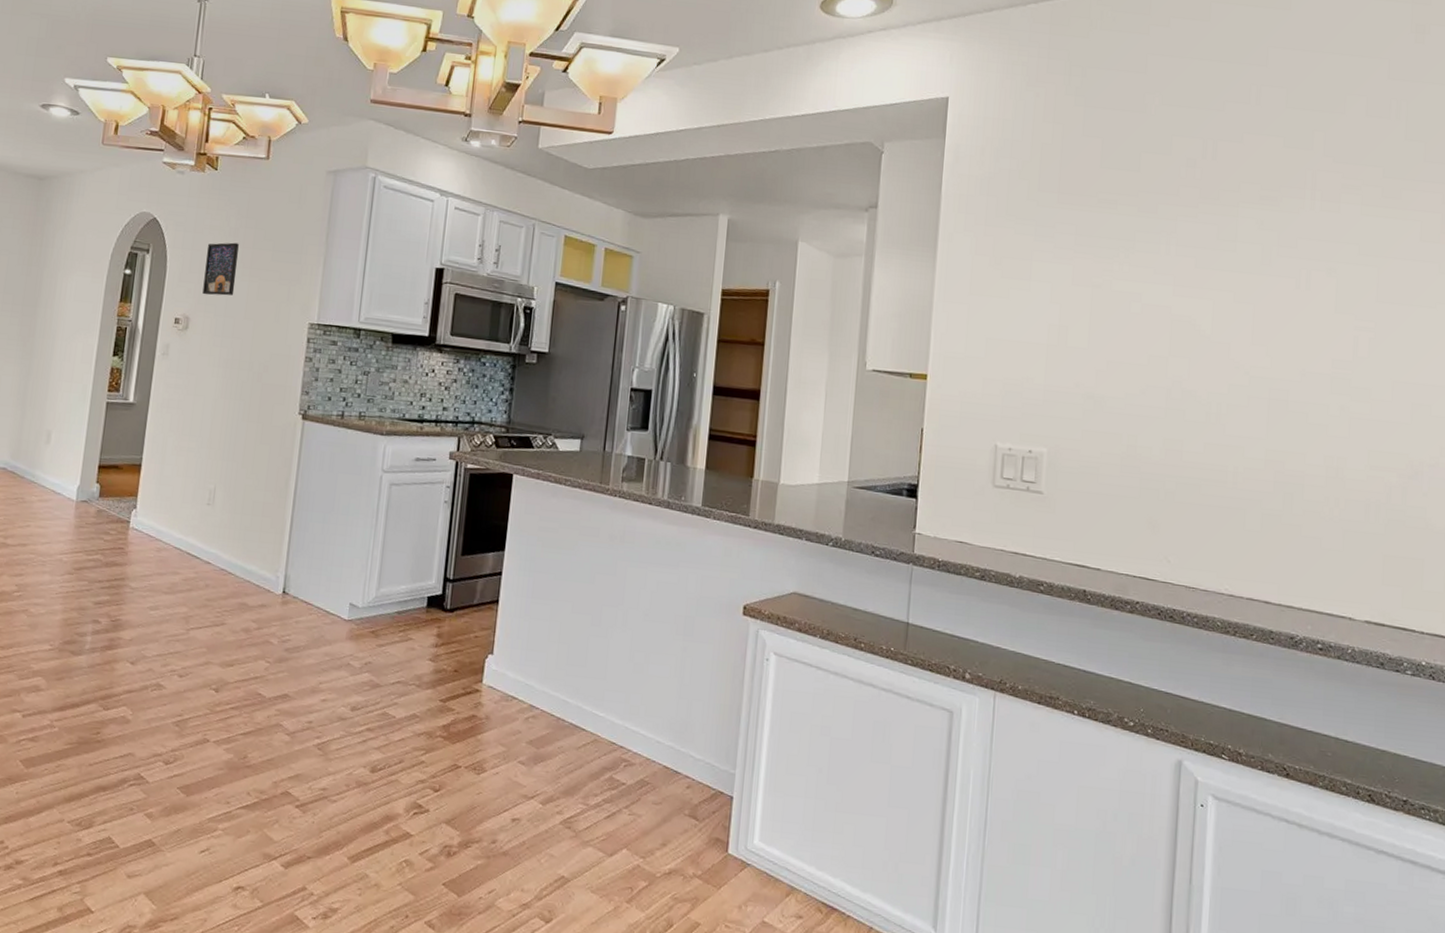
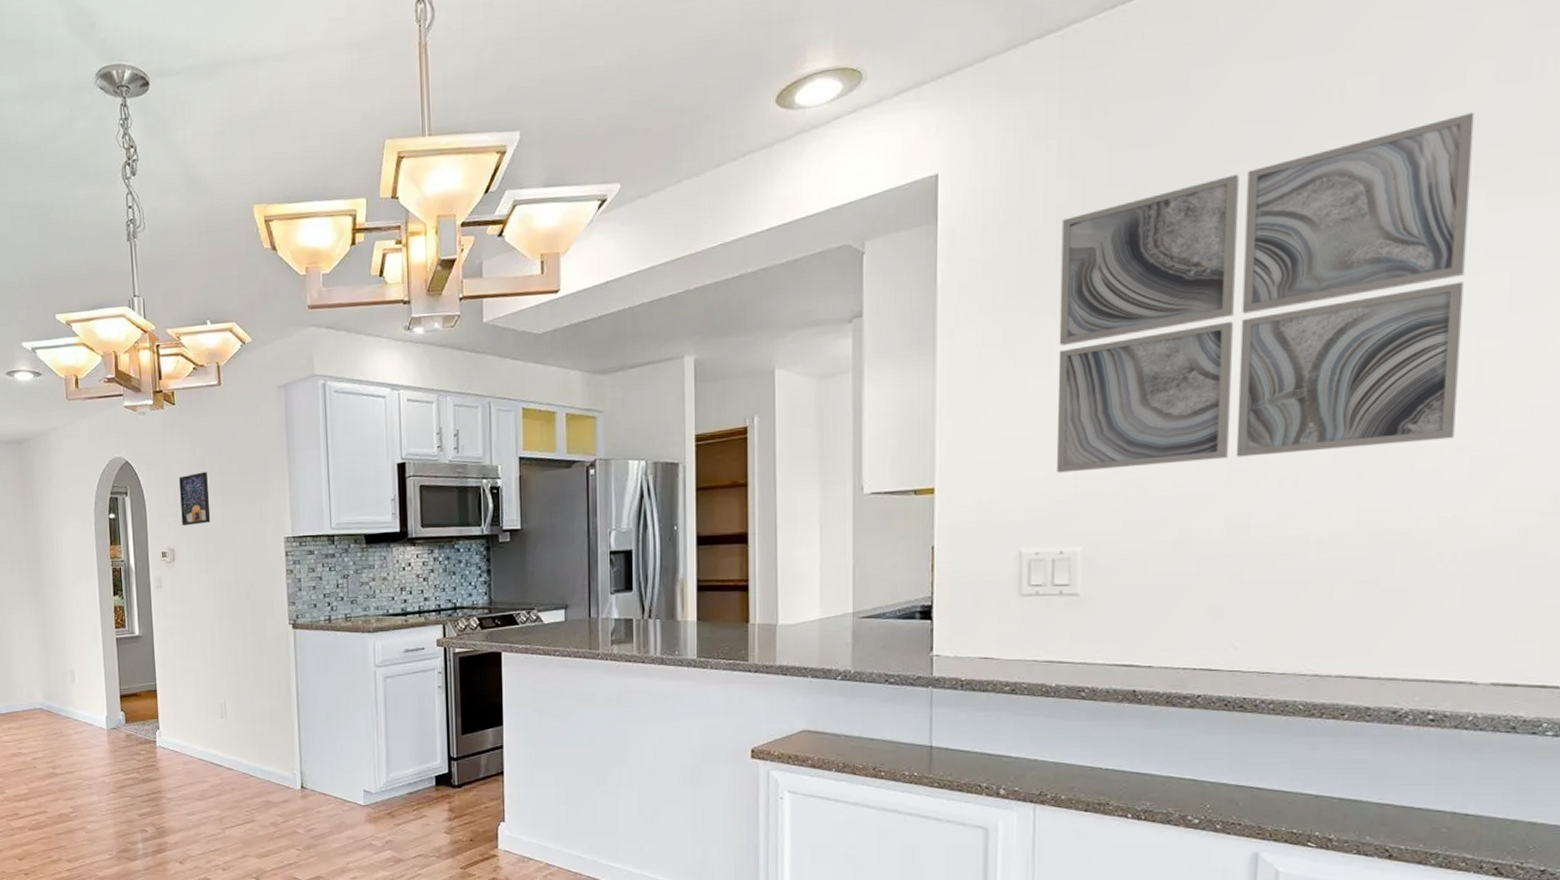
wall art: none [1030,134,1352,400] -> present [1056,113,1475,473]

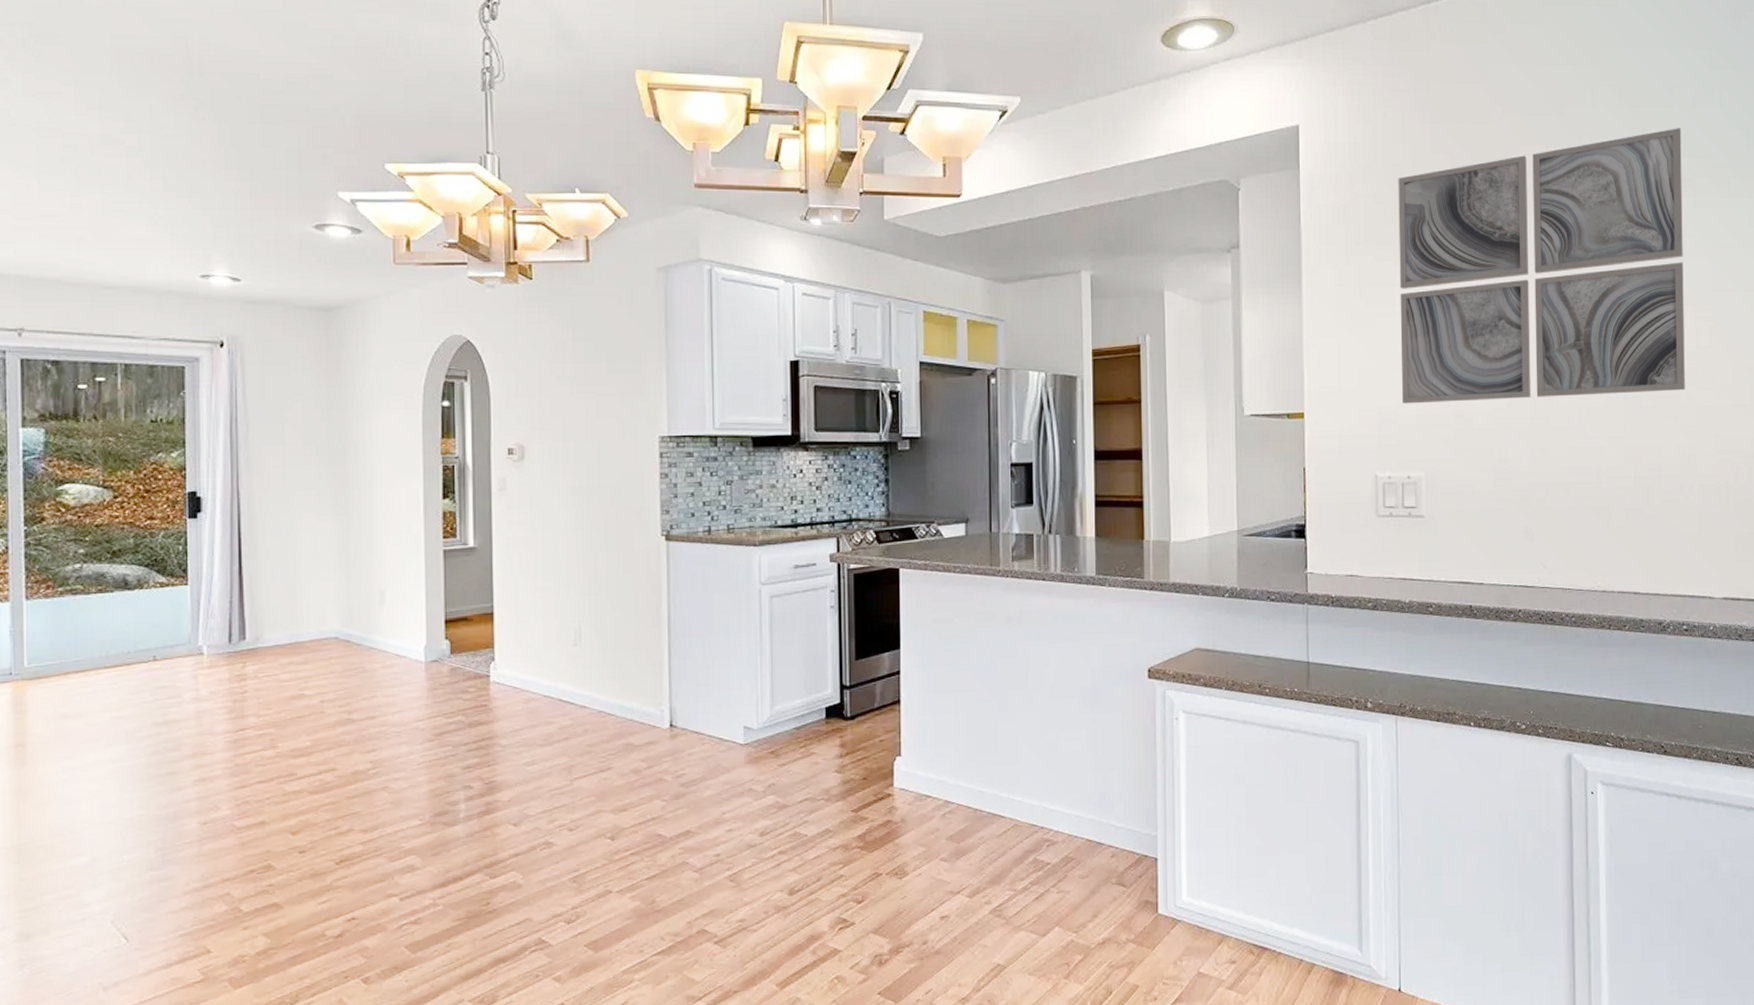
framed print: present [179,472,211,526] -> none [534,358,571,419]

